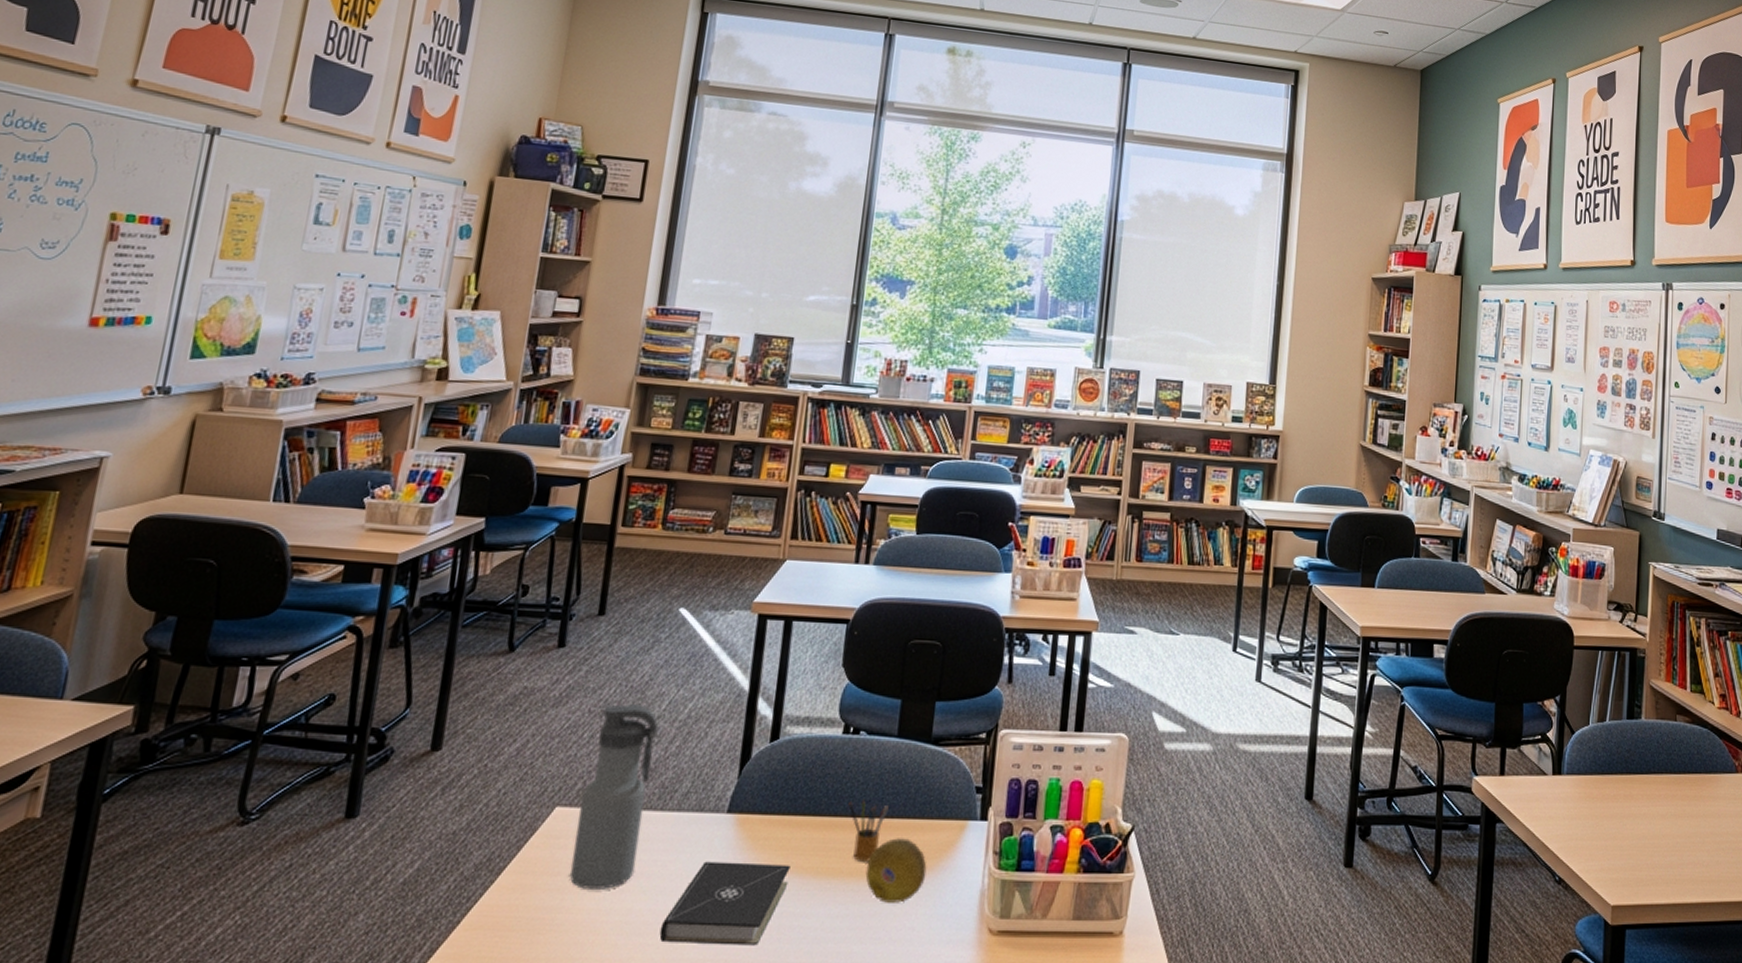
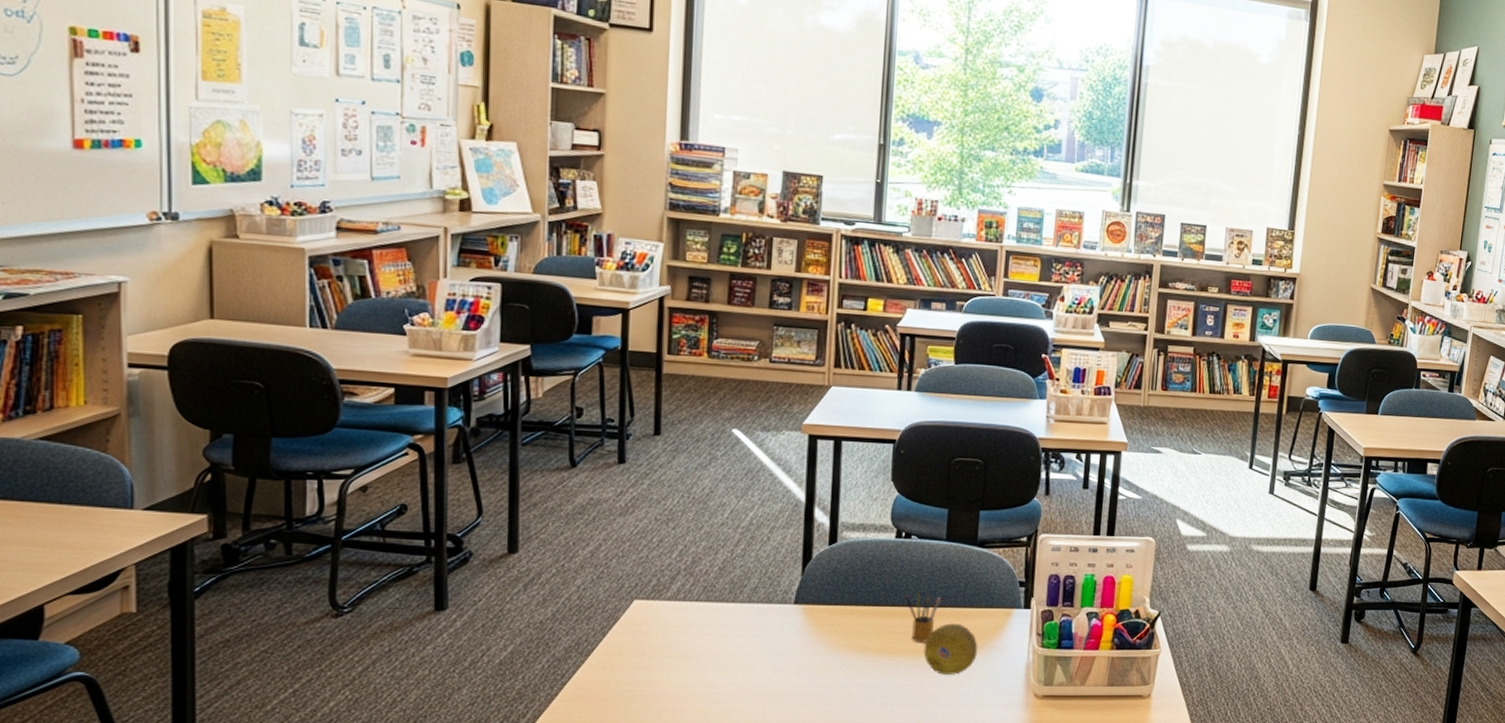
water bottle: present [569,703,659,889] -> none [654,512,723,667]
book: present [659,861,791,946] -> none [742,643,856,710]

